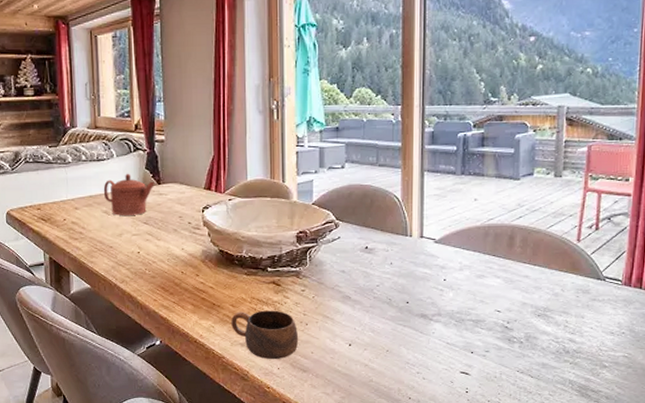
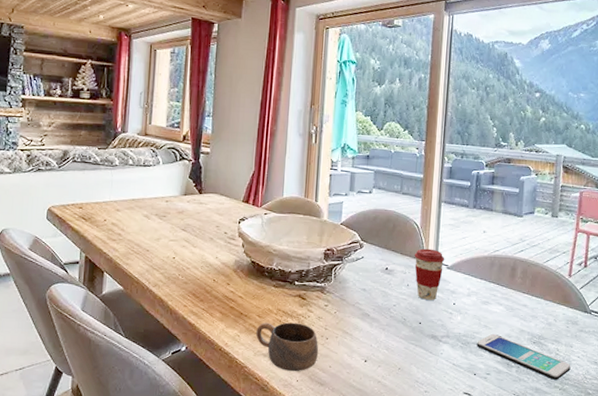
teapot: present [103,173,156,216] -> none [146,180,197,222]
coffee cup: none [396,223,432,278] -> present [414,248,445,300]
smartphone: none [472,309,583,354] -> present [476,334,571,380]

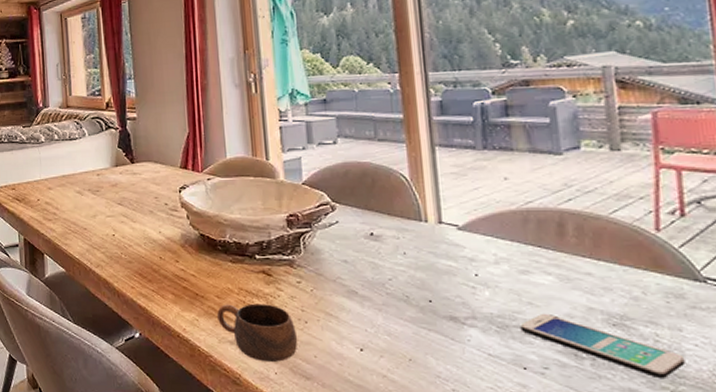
coffee cup: present [414,248,445,300] -> none [407,206,453,271]

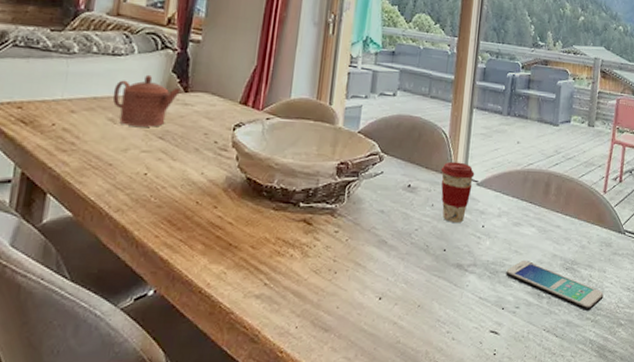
teapot: none [76,152,129,196] -> present [112,74,182,127]
cup: present [217,303,298,363] -> none [247,254,325,316]
coffee cup: none [407,206,453,271] -> present [441,161,475,223]

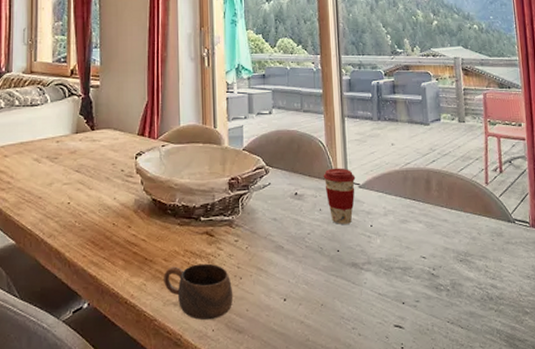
teapot: present [112,74,182,127] -> none [35,119,89,163]
cup: none [247,254,325,316] -> present [164,263,233,320]
smartphone: present [506,261,604,311] -> none [401,256,503,301]

